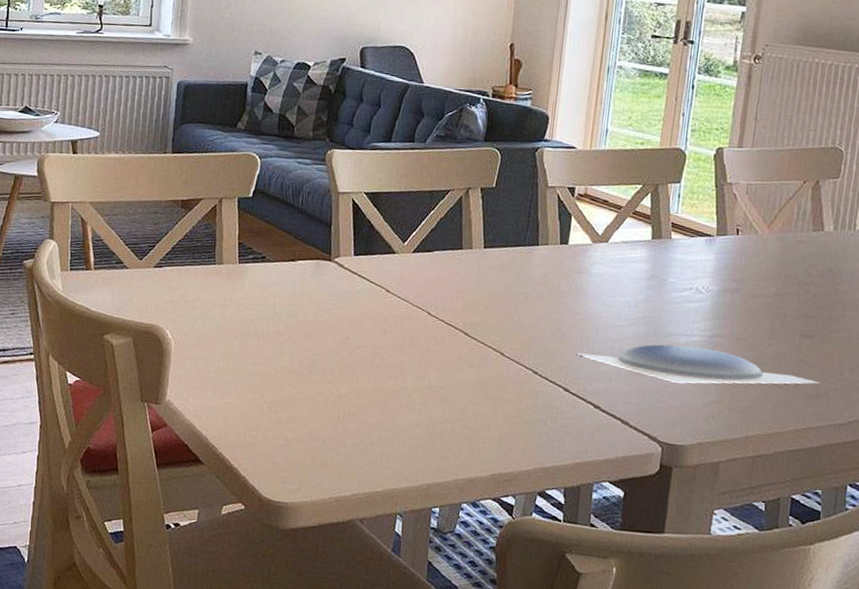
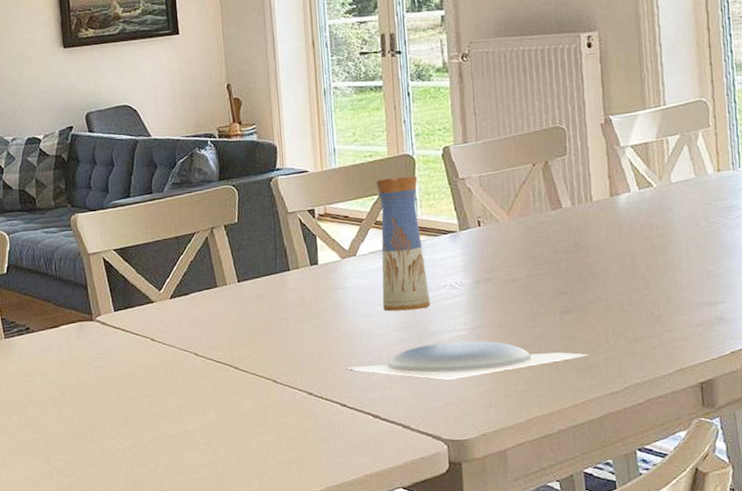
vase: none [625,169,685,308] -> present [375,176,431,312]

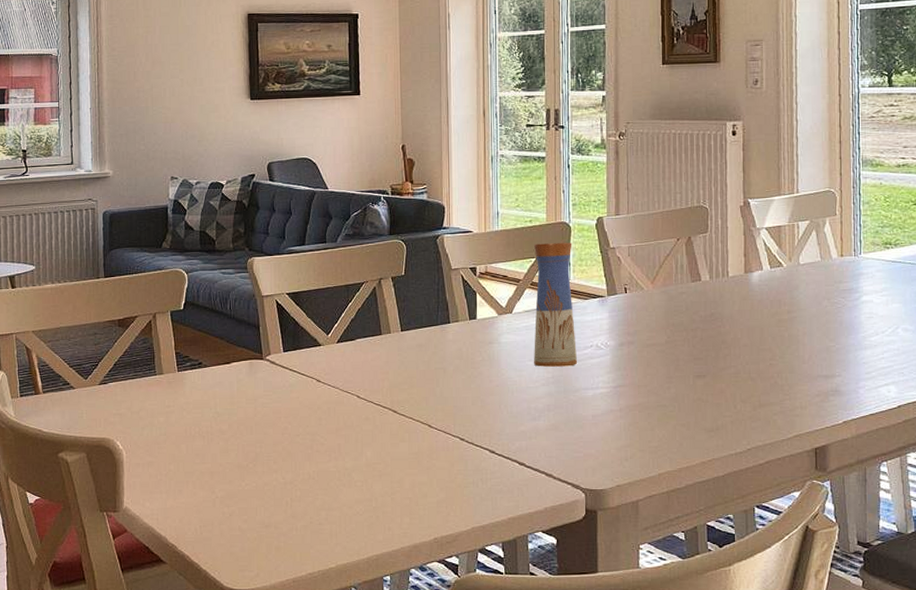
plate: present [346,341,589,380] -> none [497,398,717,433]

